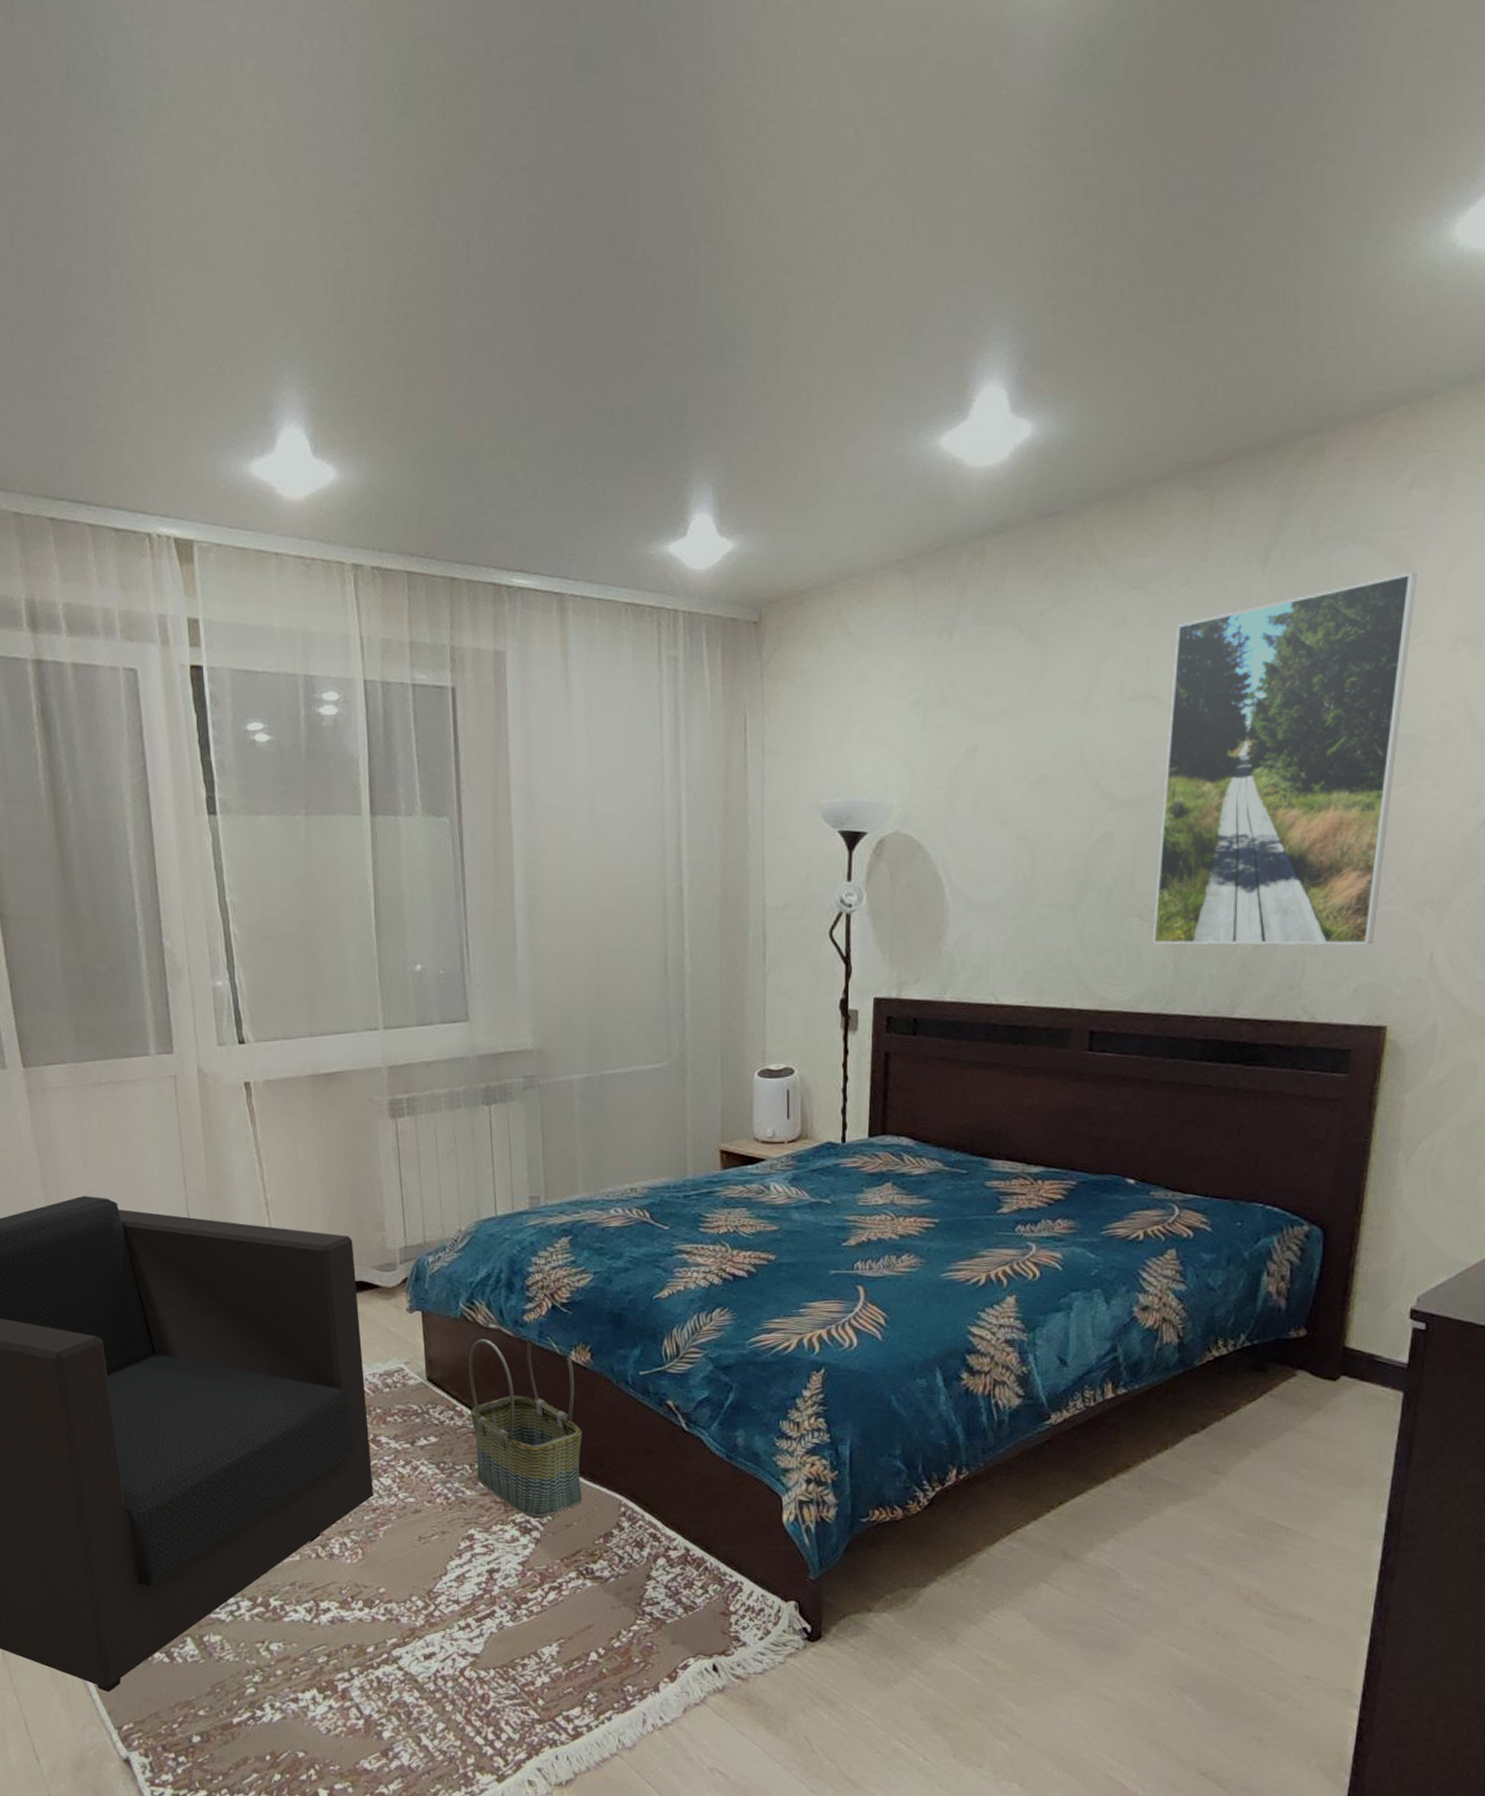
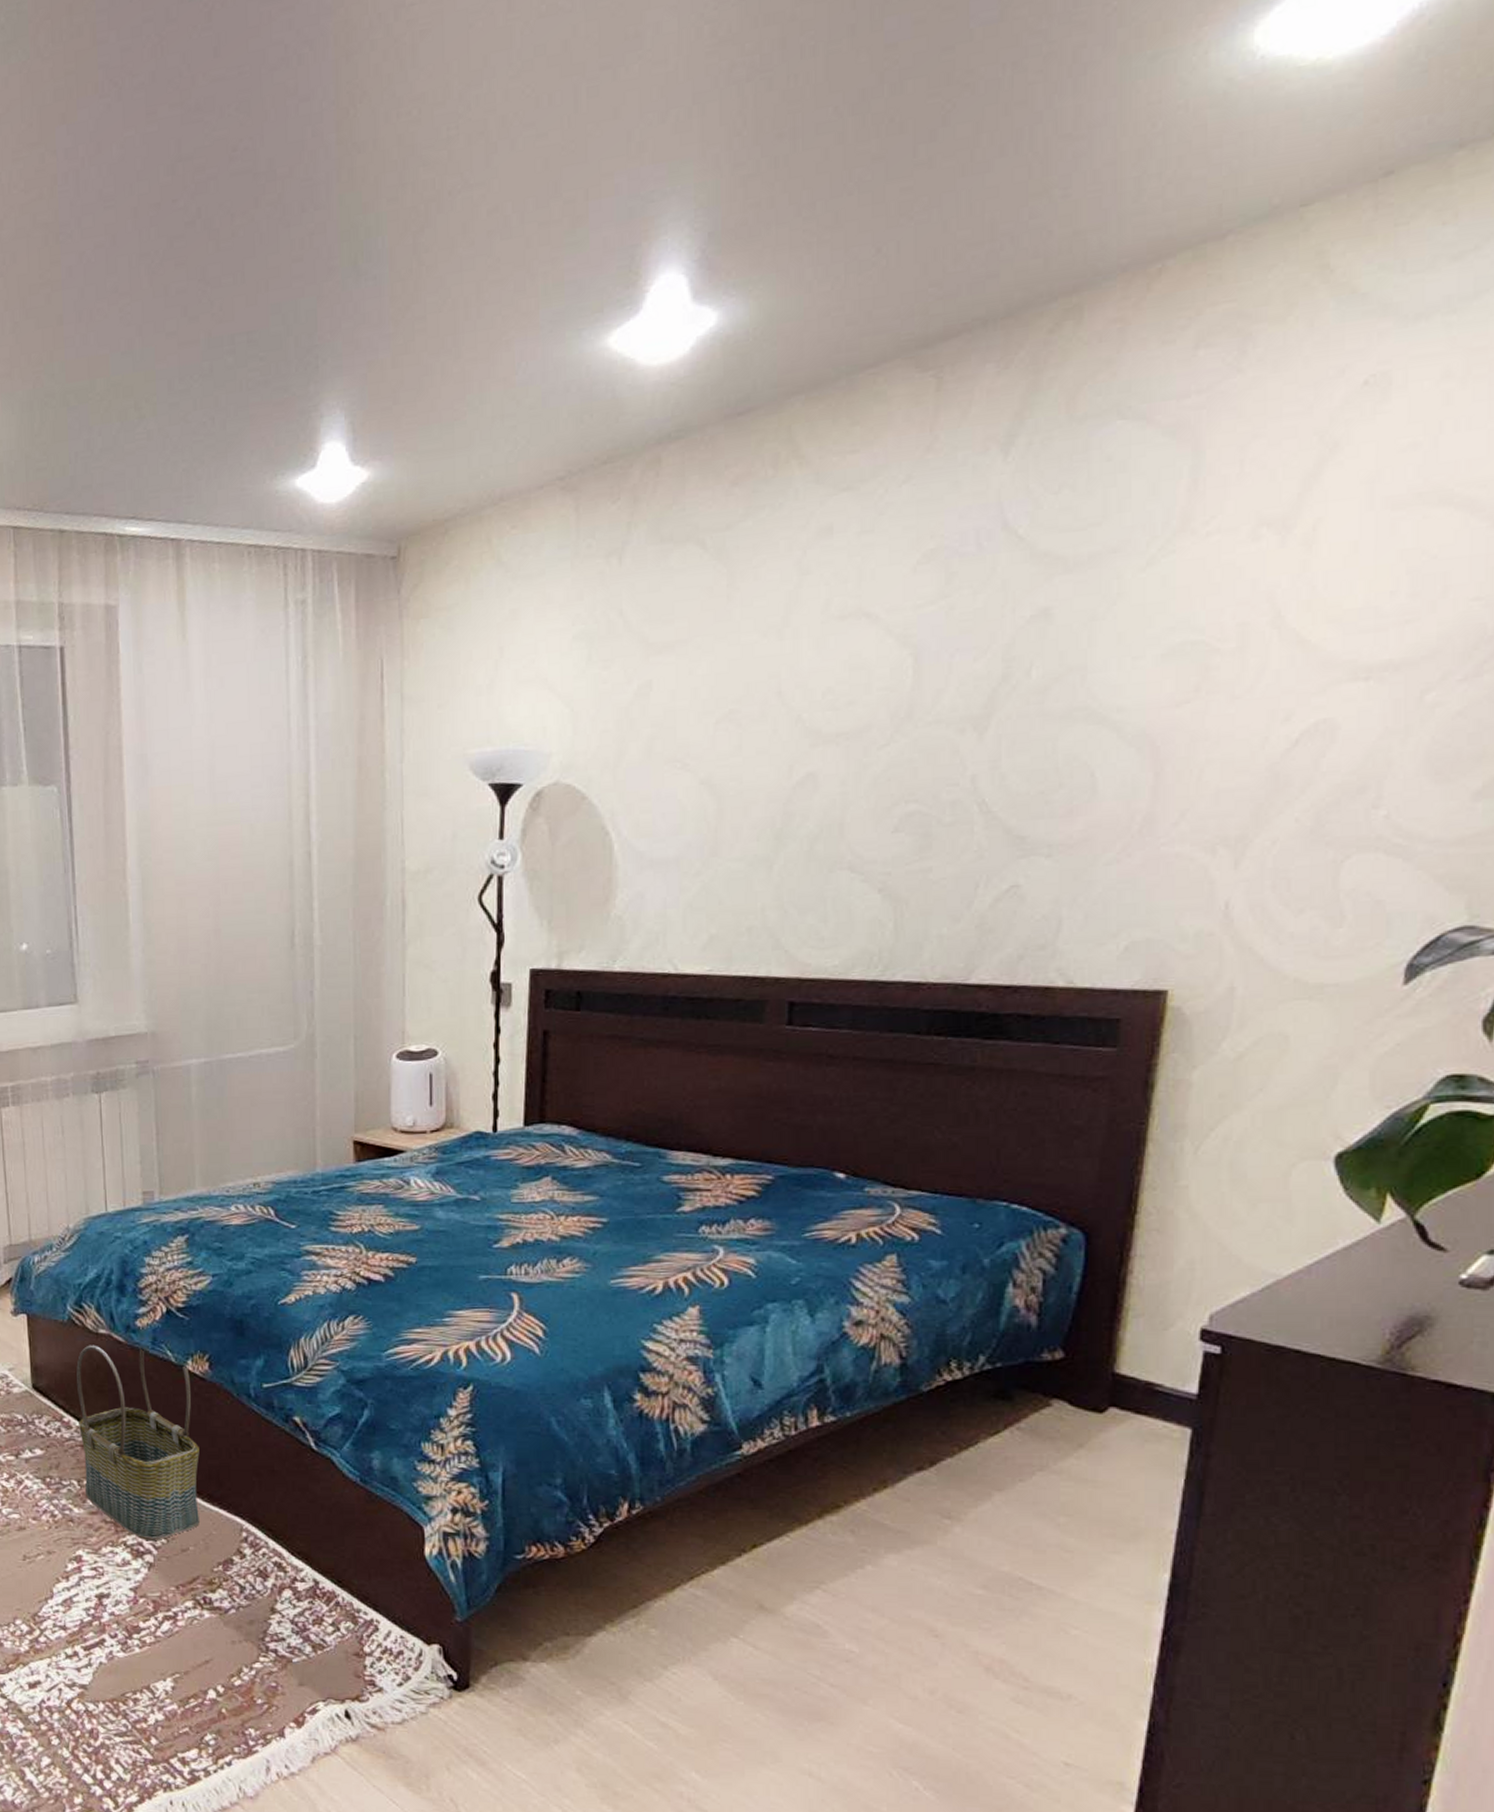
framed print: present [1152,572,1418,945] -> none [866,447,1206,901]

